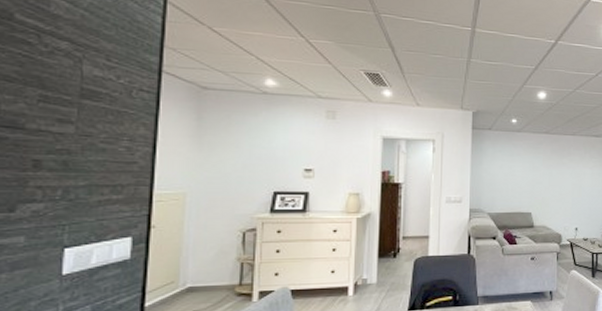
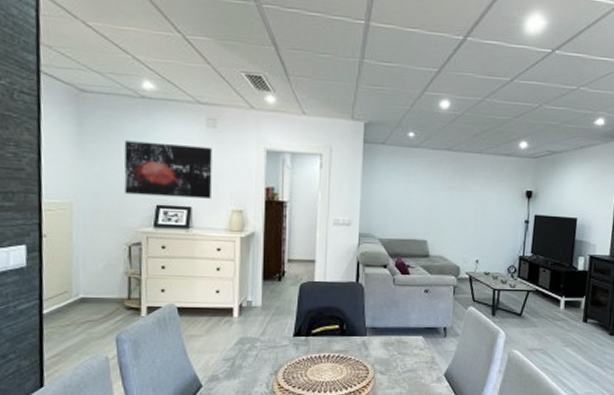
wall art: none [242,132,331,184] -> present [124,140,212,199]

